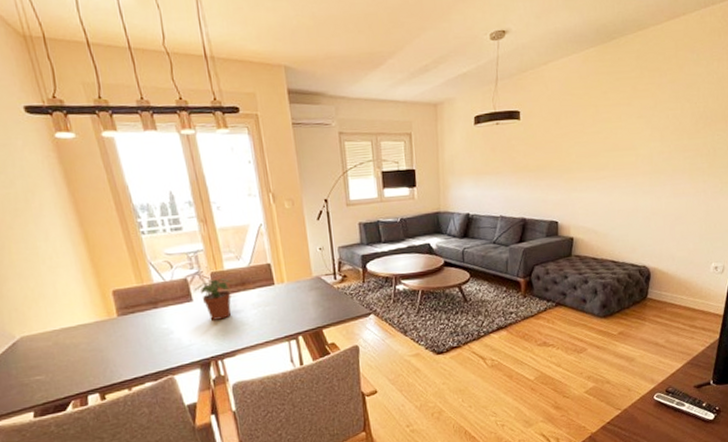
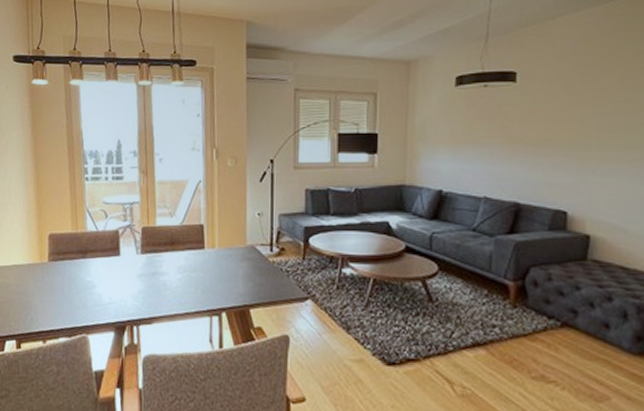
potted plant: present [194,279,232,320] -> none [123,235,161,280]

